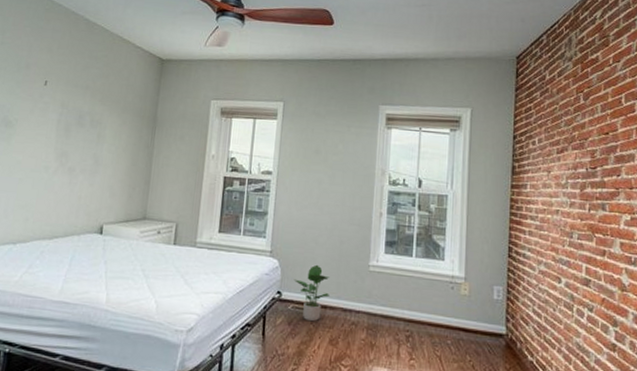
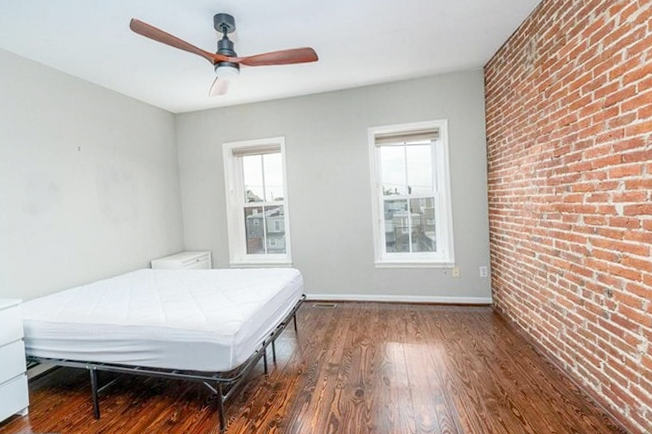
potted plant: present [293,264,329,322] -> none [314,269,345,315]

